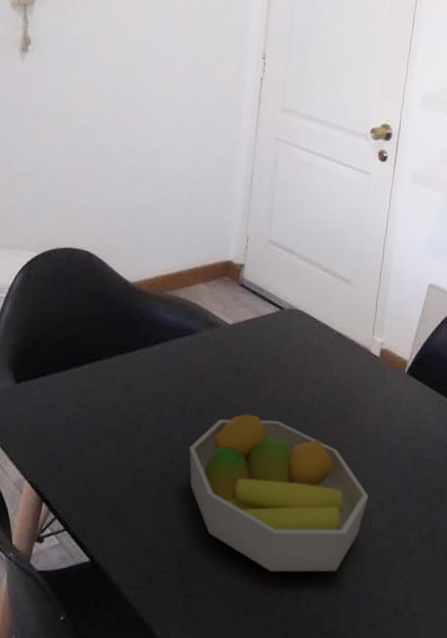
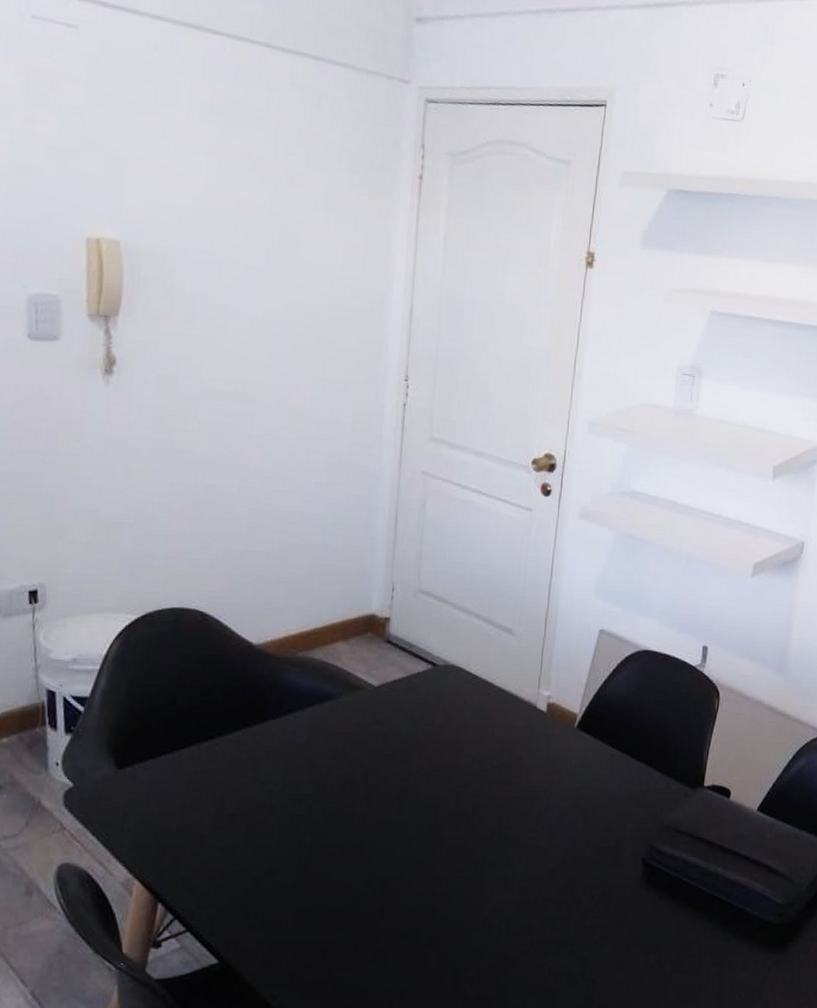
fruit bowl: present [189,414,368,572] -> none [332,784,537,953]

